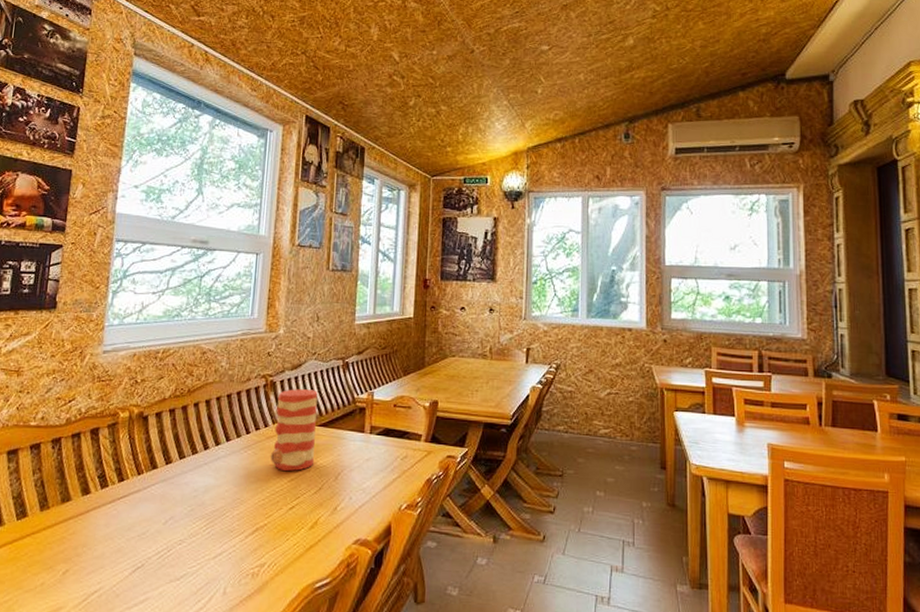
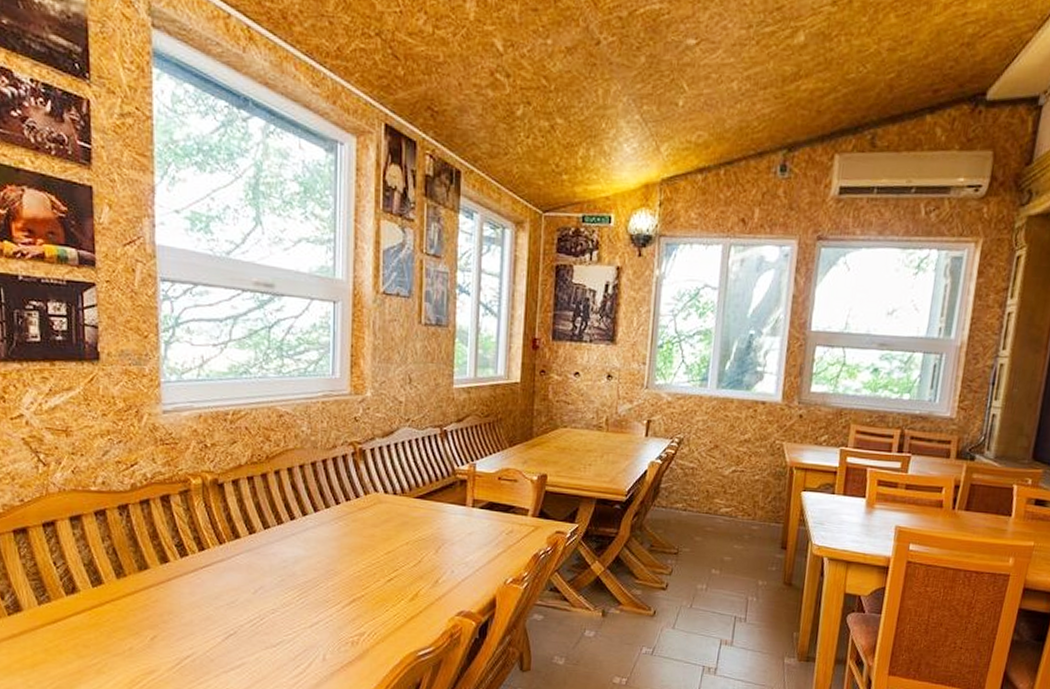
vase: present [271,389,318,472] -> none [365,458,413,544]

